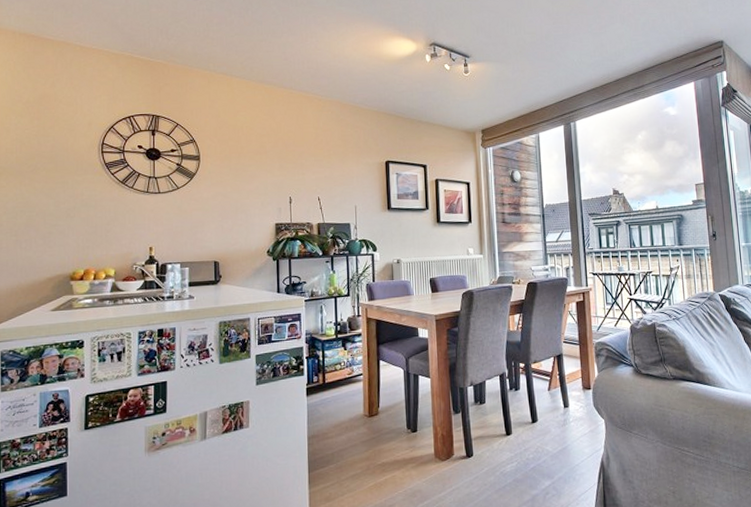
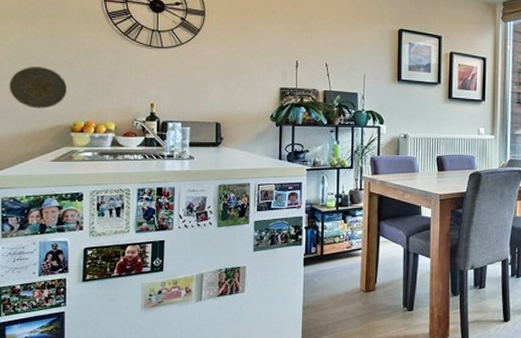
decorative plate: none [7,219,66,260] -> present [8,67,67,109]

